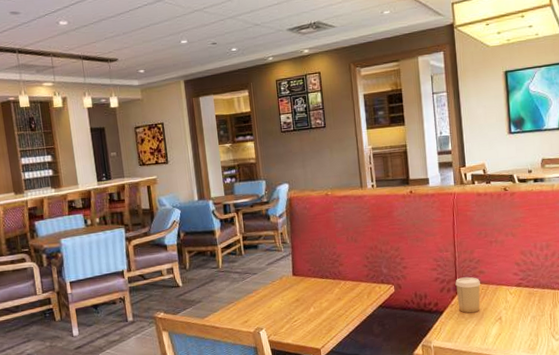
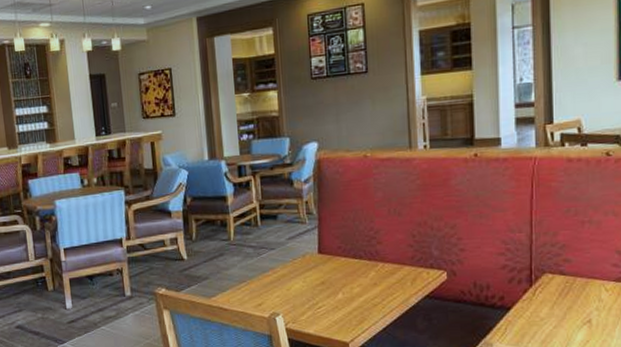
cup: present [455,276,481,314] -> none [529,265,564,312]

